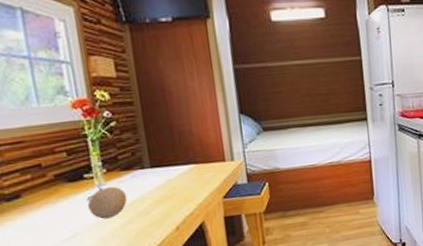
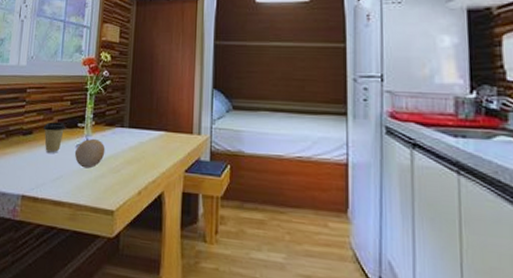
coffee cup: none [35,177,68,215] -> present [43,122,66,154]

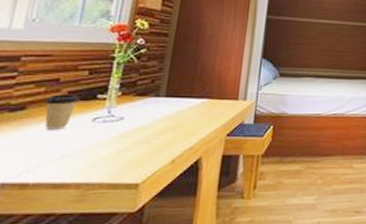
fruit: present [74,138,105,169] -> none [89,110,134,143]

